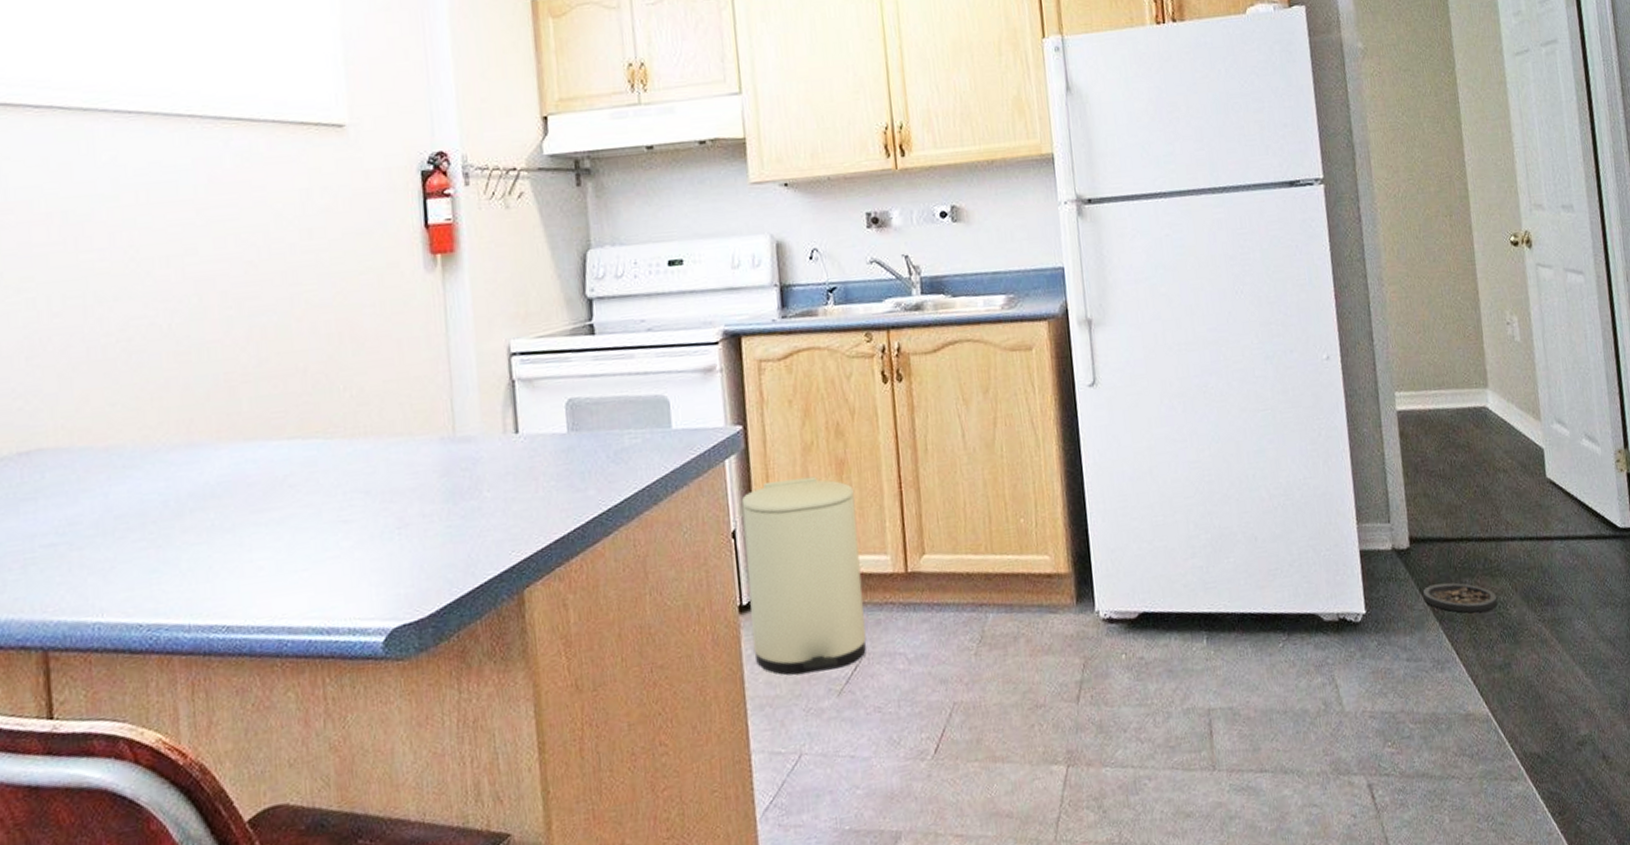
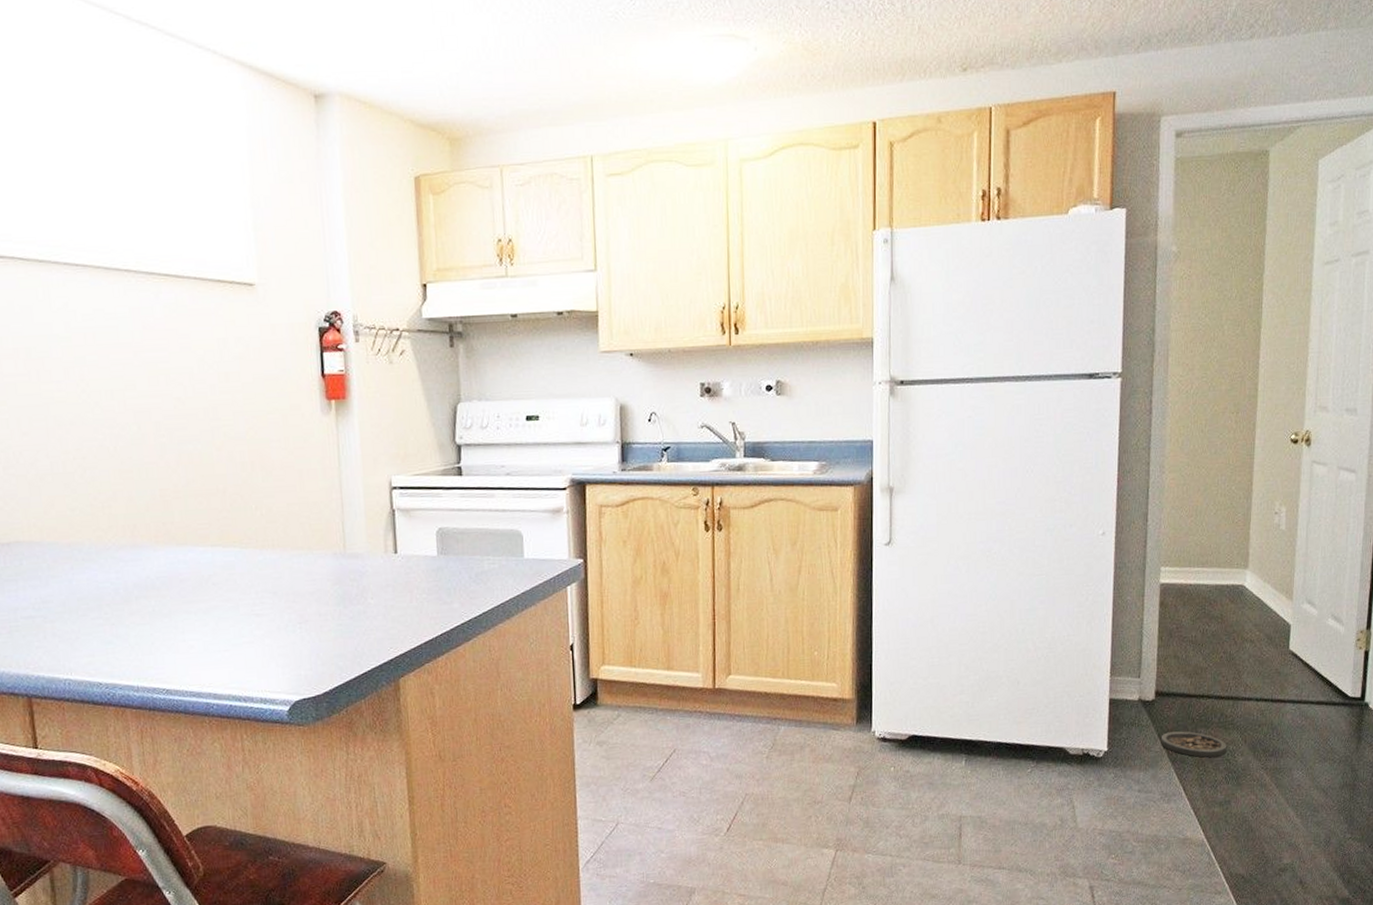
pedal bin: present [741,476,866,675] -> none [579,605,677,762]

